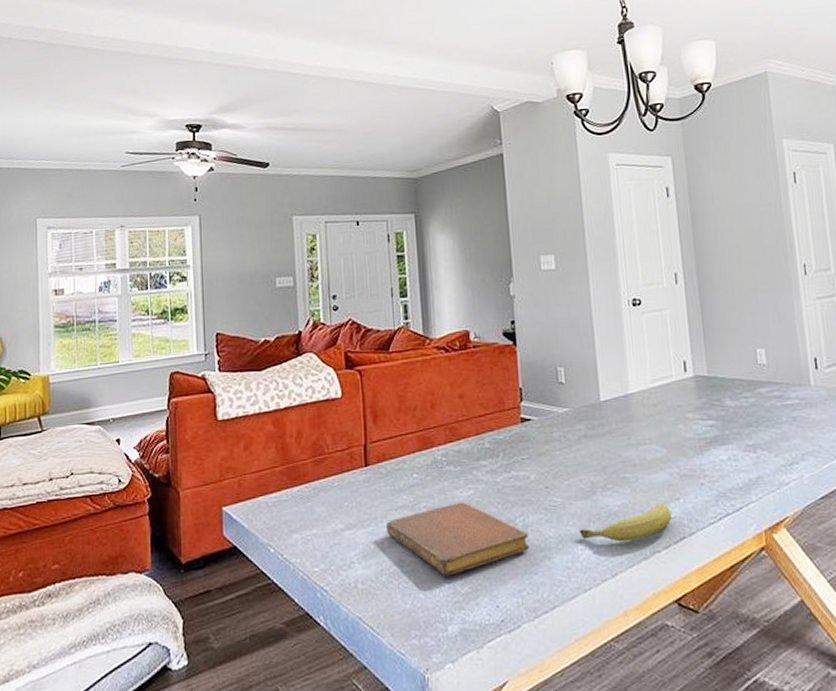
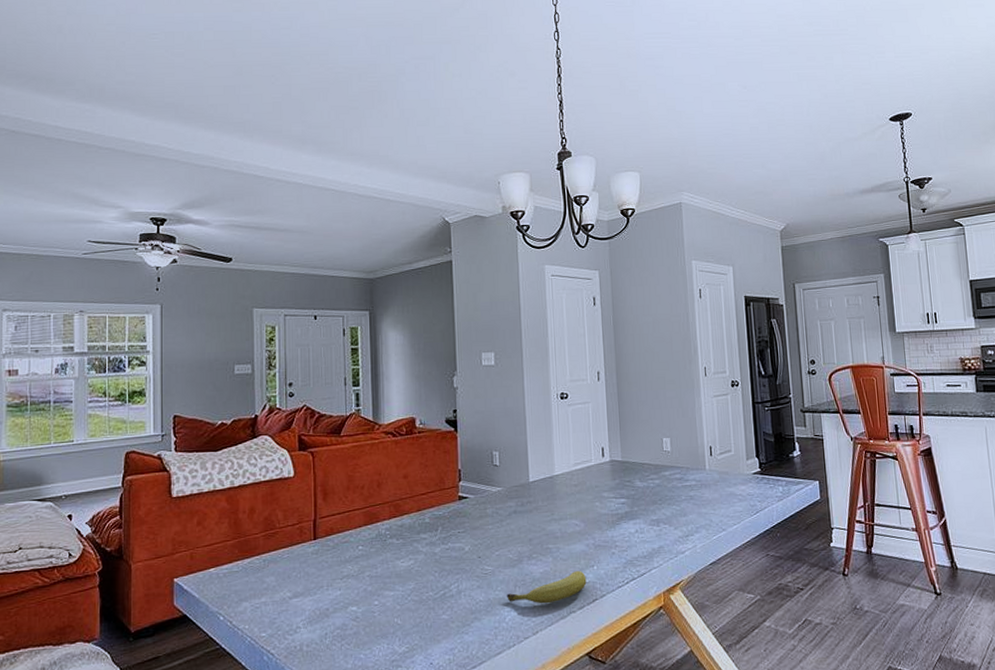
notebook: present [386,502,529,576] -> none [332,571,461,638]

